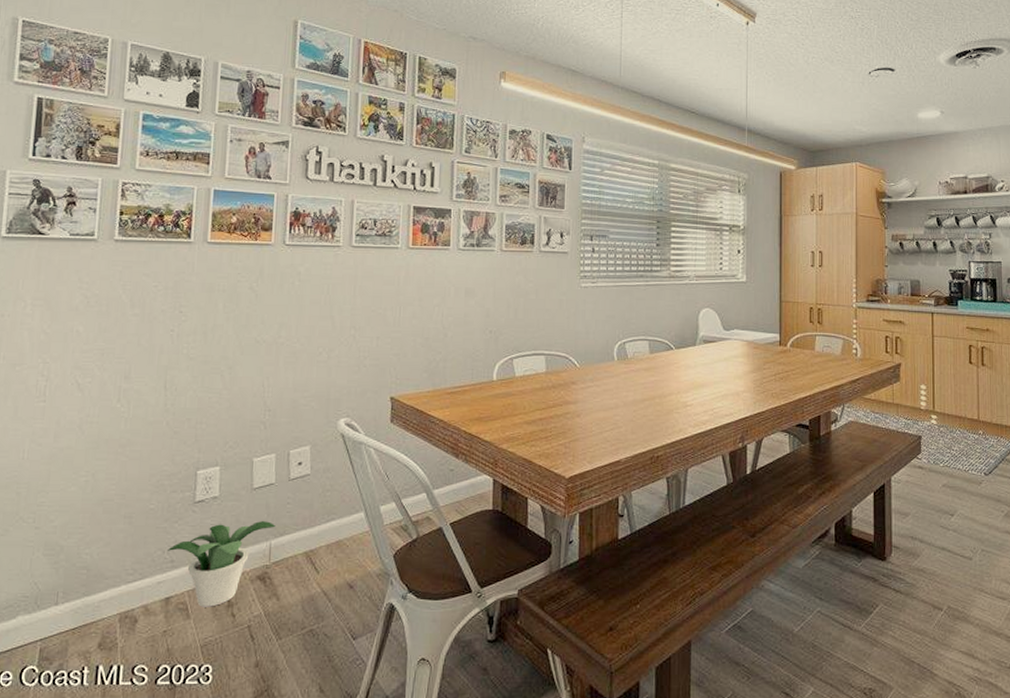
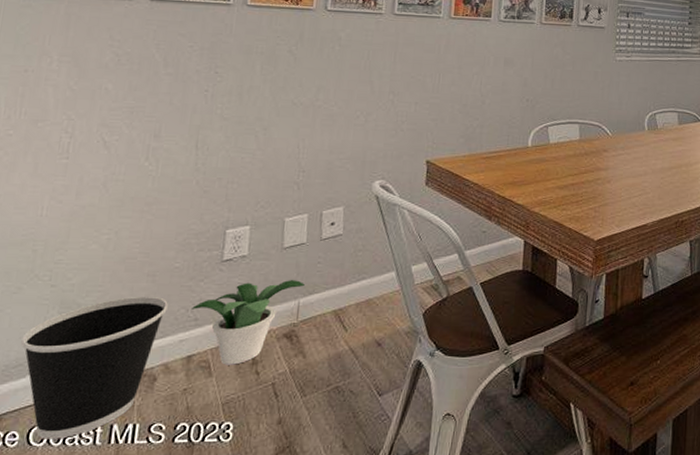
wastebasket: none [10,539,145,680] -> present [21,297,168,440]

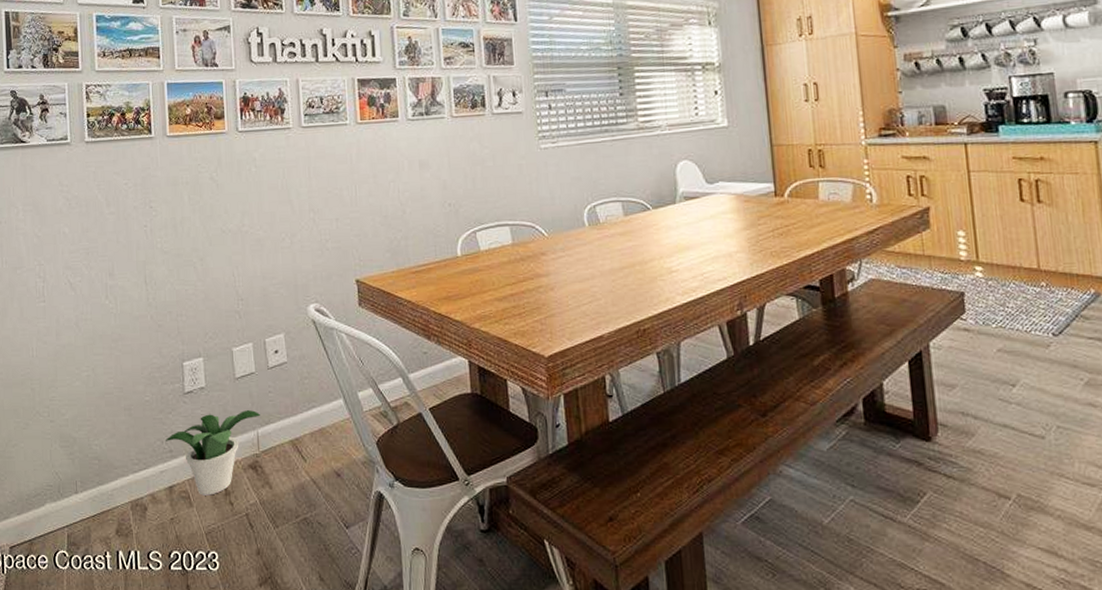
wastebasket: present [21,297,168,440] -> none [36,430,146,563]

